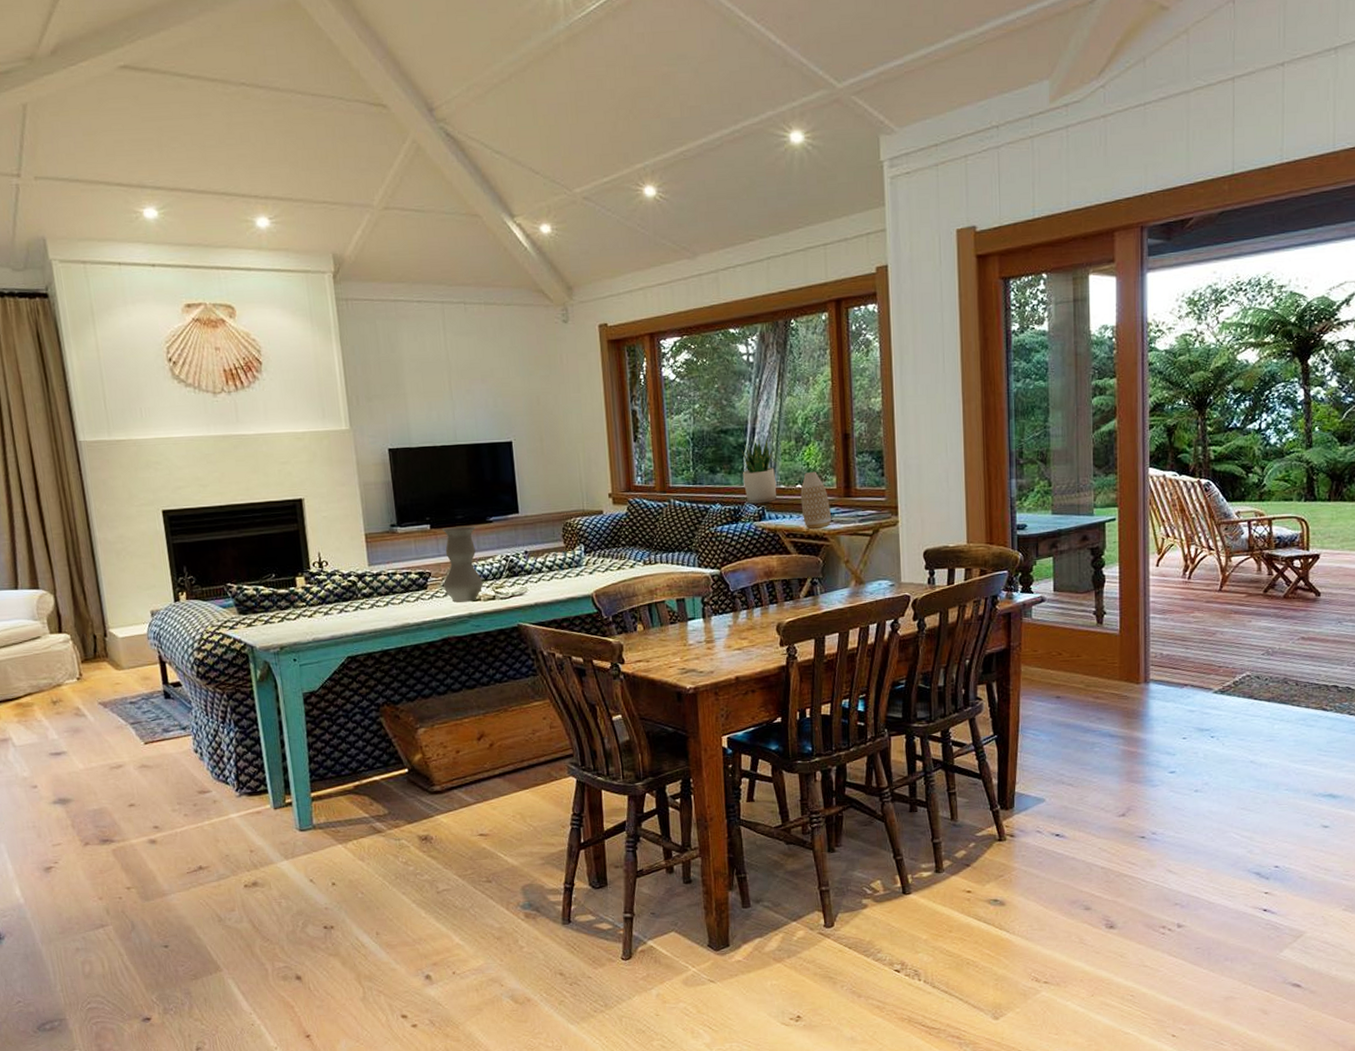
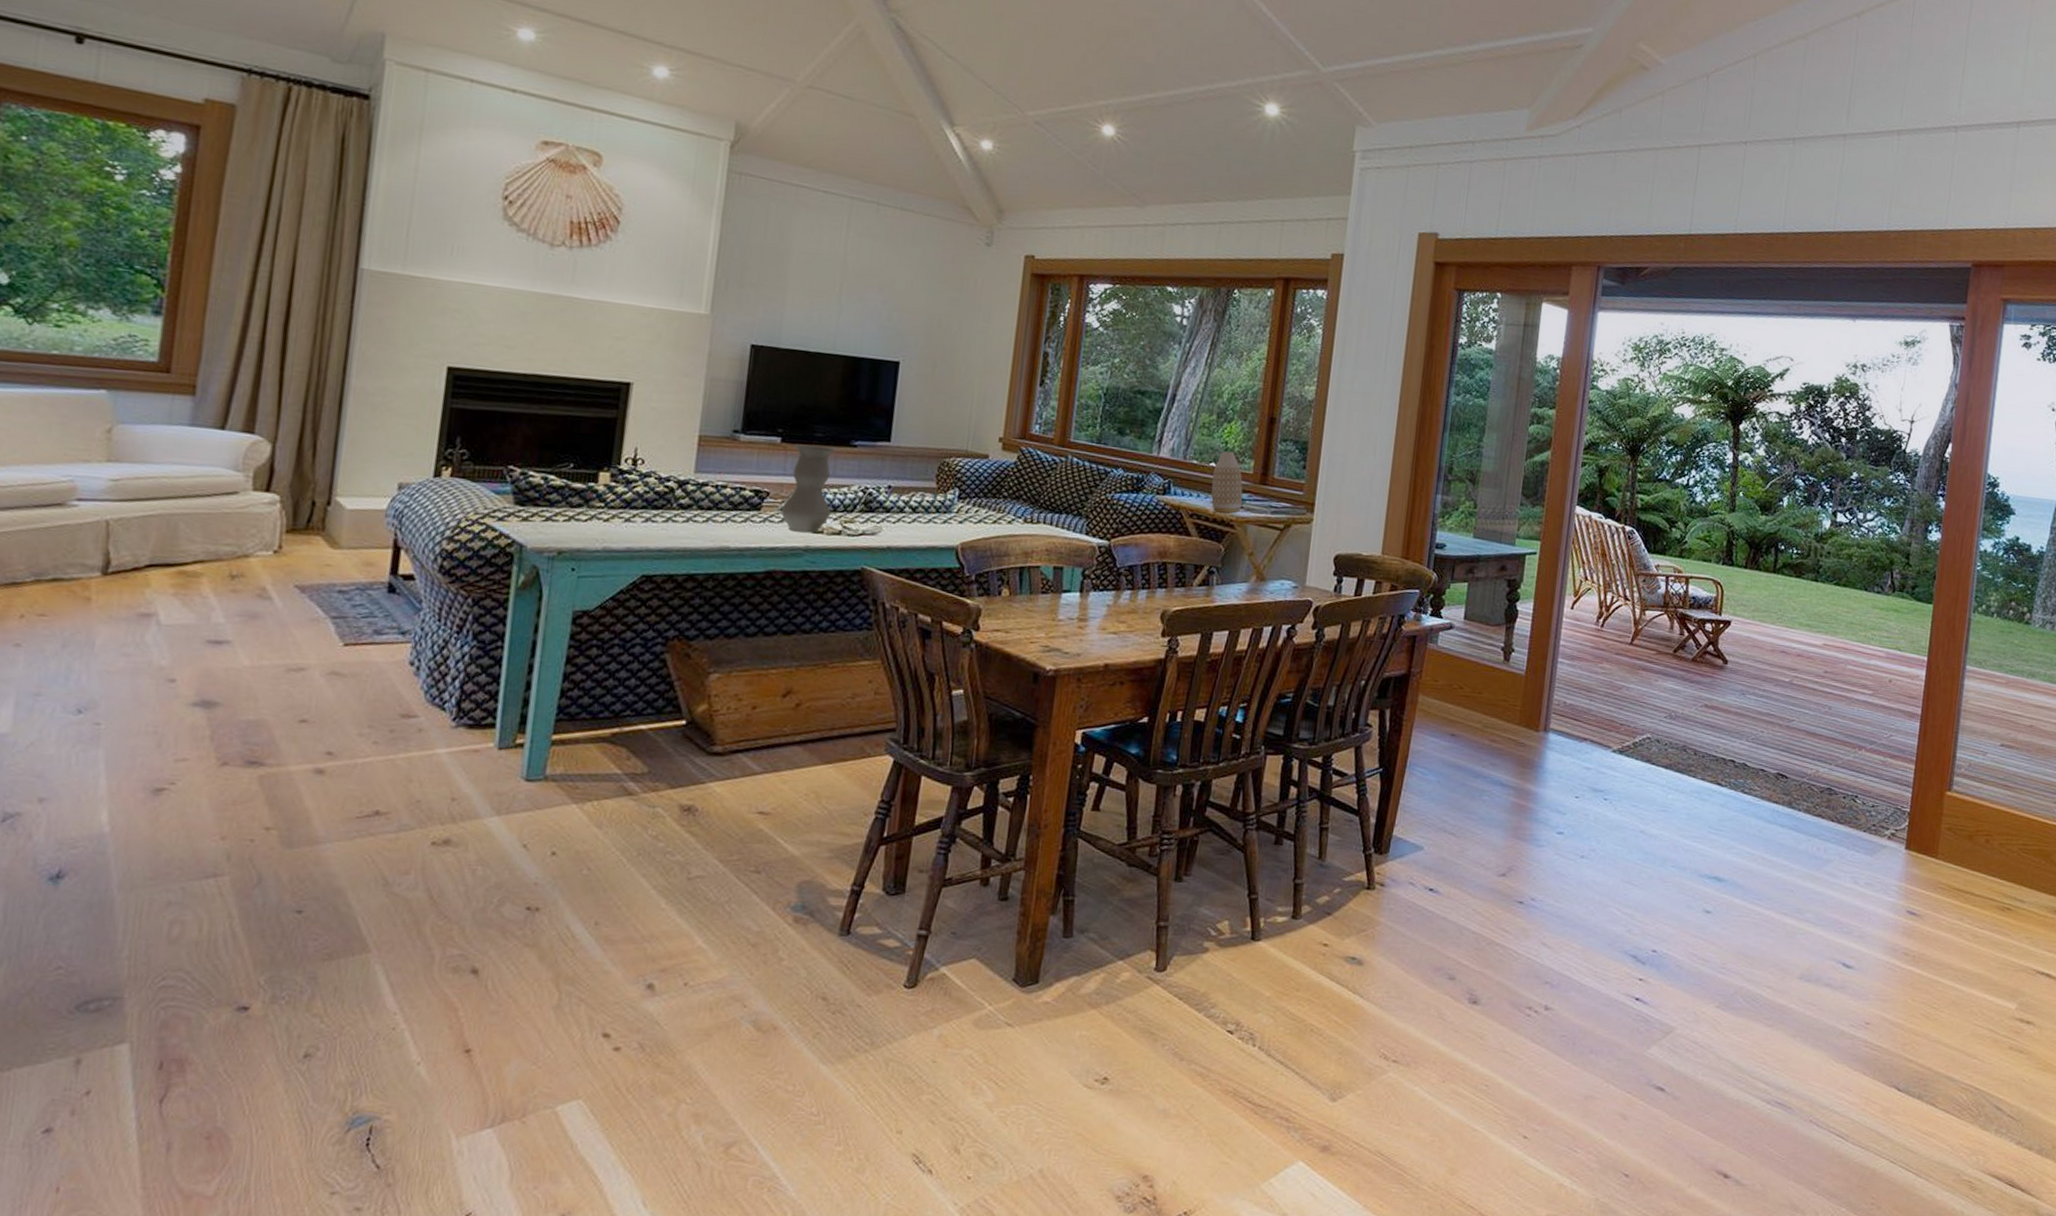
planter: present [740,437,777,504] -> none [1152,406,1191,477]

